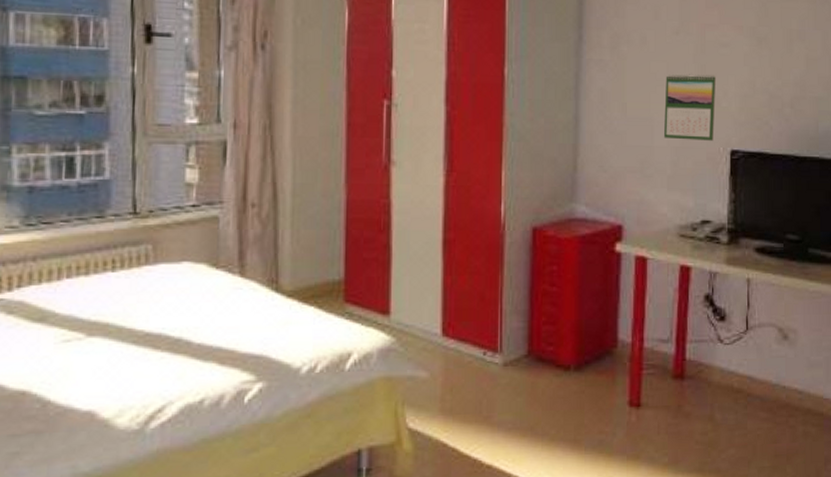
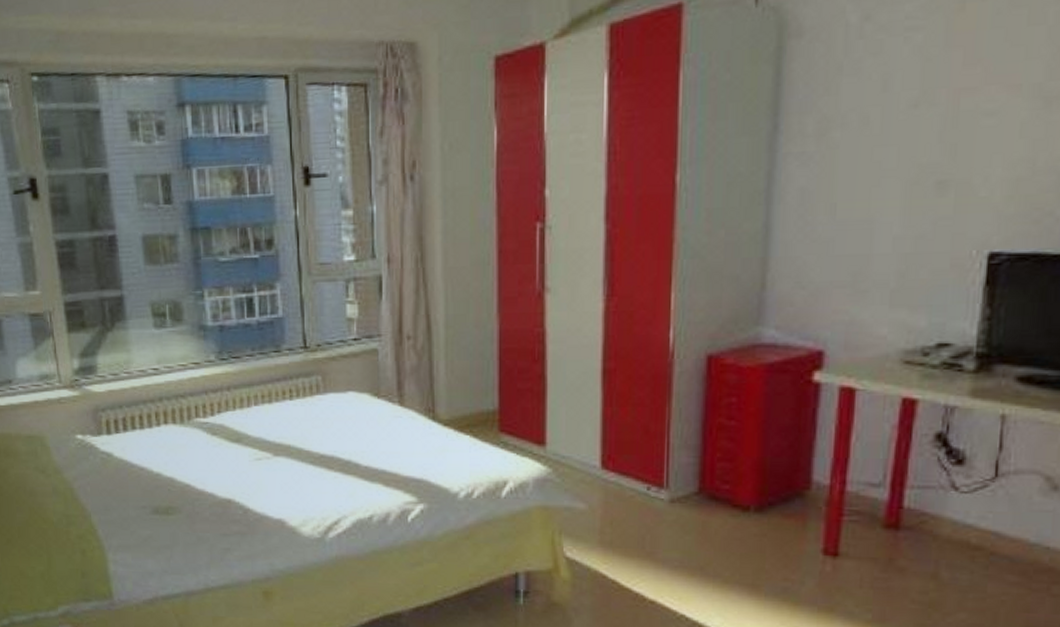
calendar: present [663,74,717,141] -> none [887,156,974,244]

